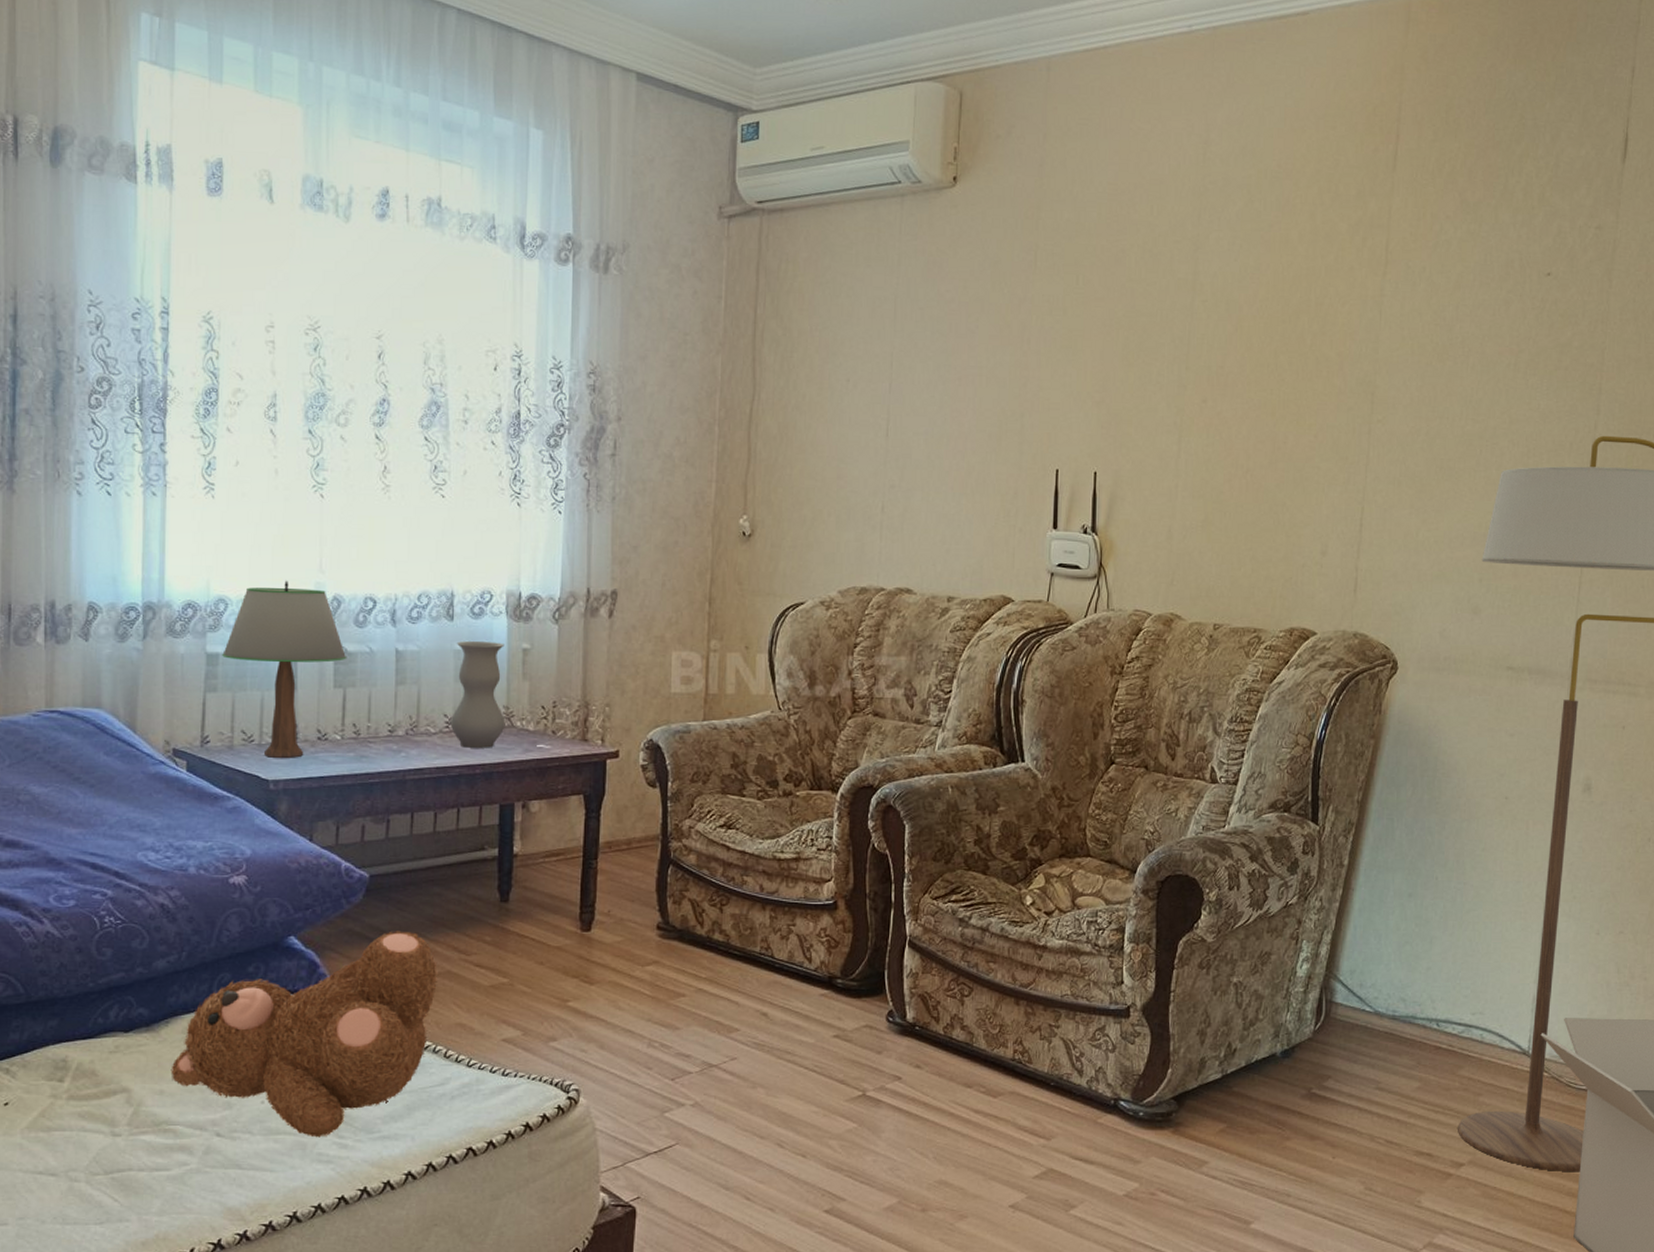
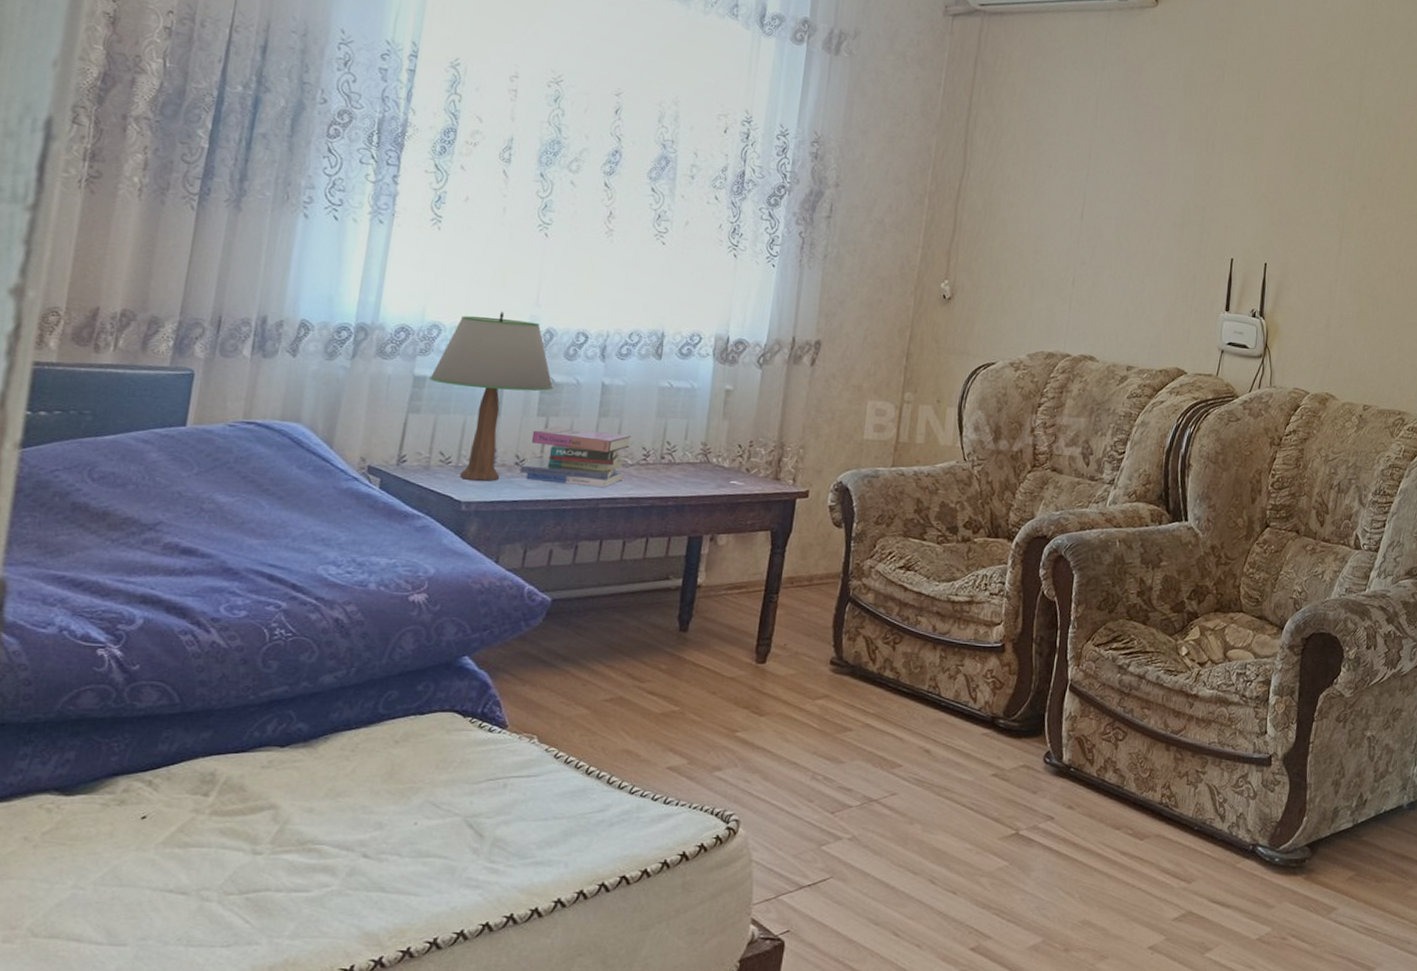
teddy bear: present [170,931,439,1138] -> none [323,655,611,862]
books: none [323,697,431,759] -> present [519,426,631,488]
vase: present [450,640,506,748] -> none [647,379,709,482]

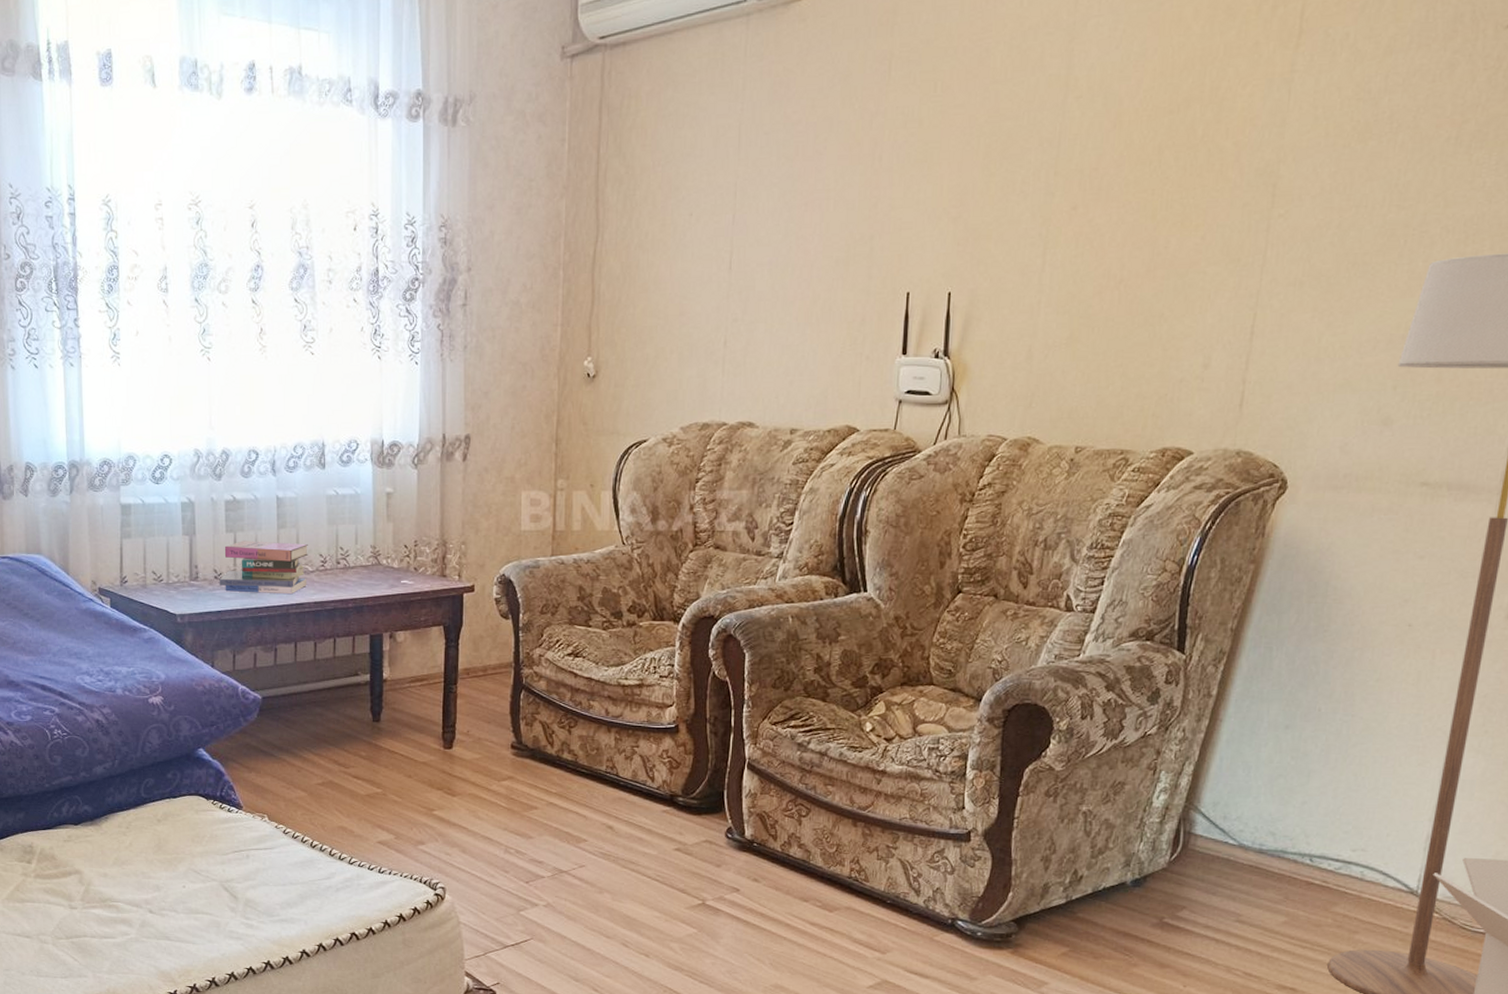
table lamp: present [429,311,554,481] -> none [134,437,236,595]

